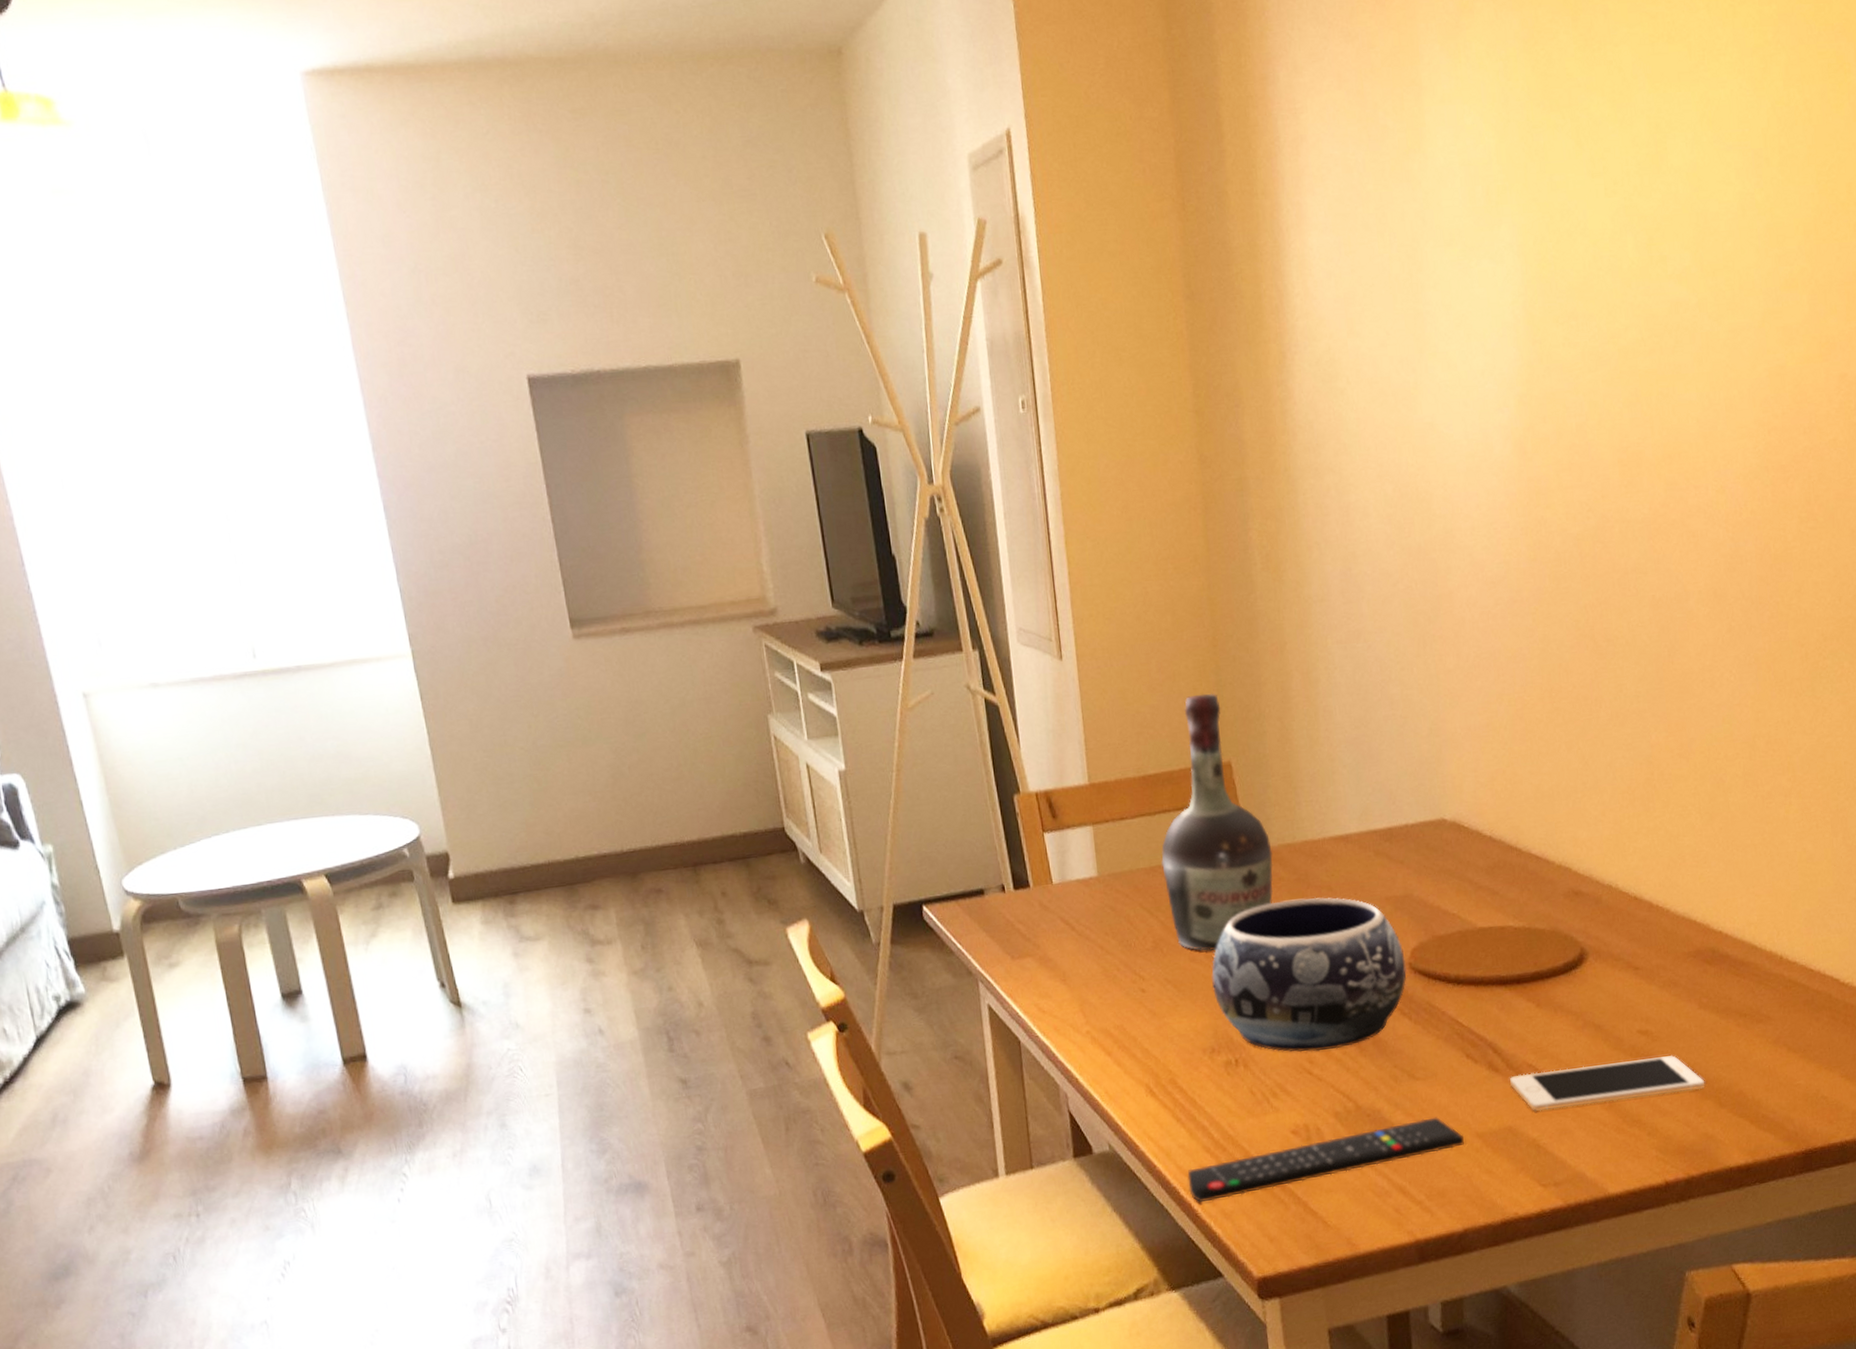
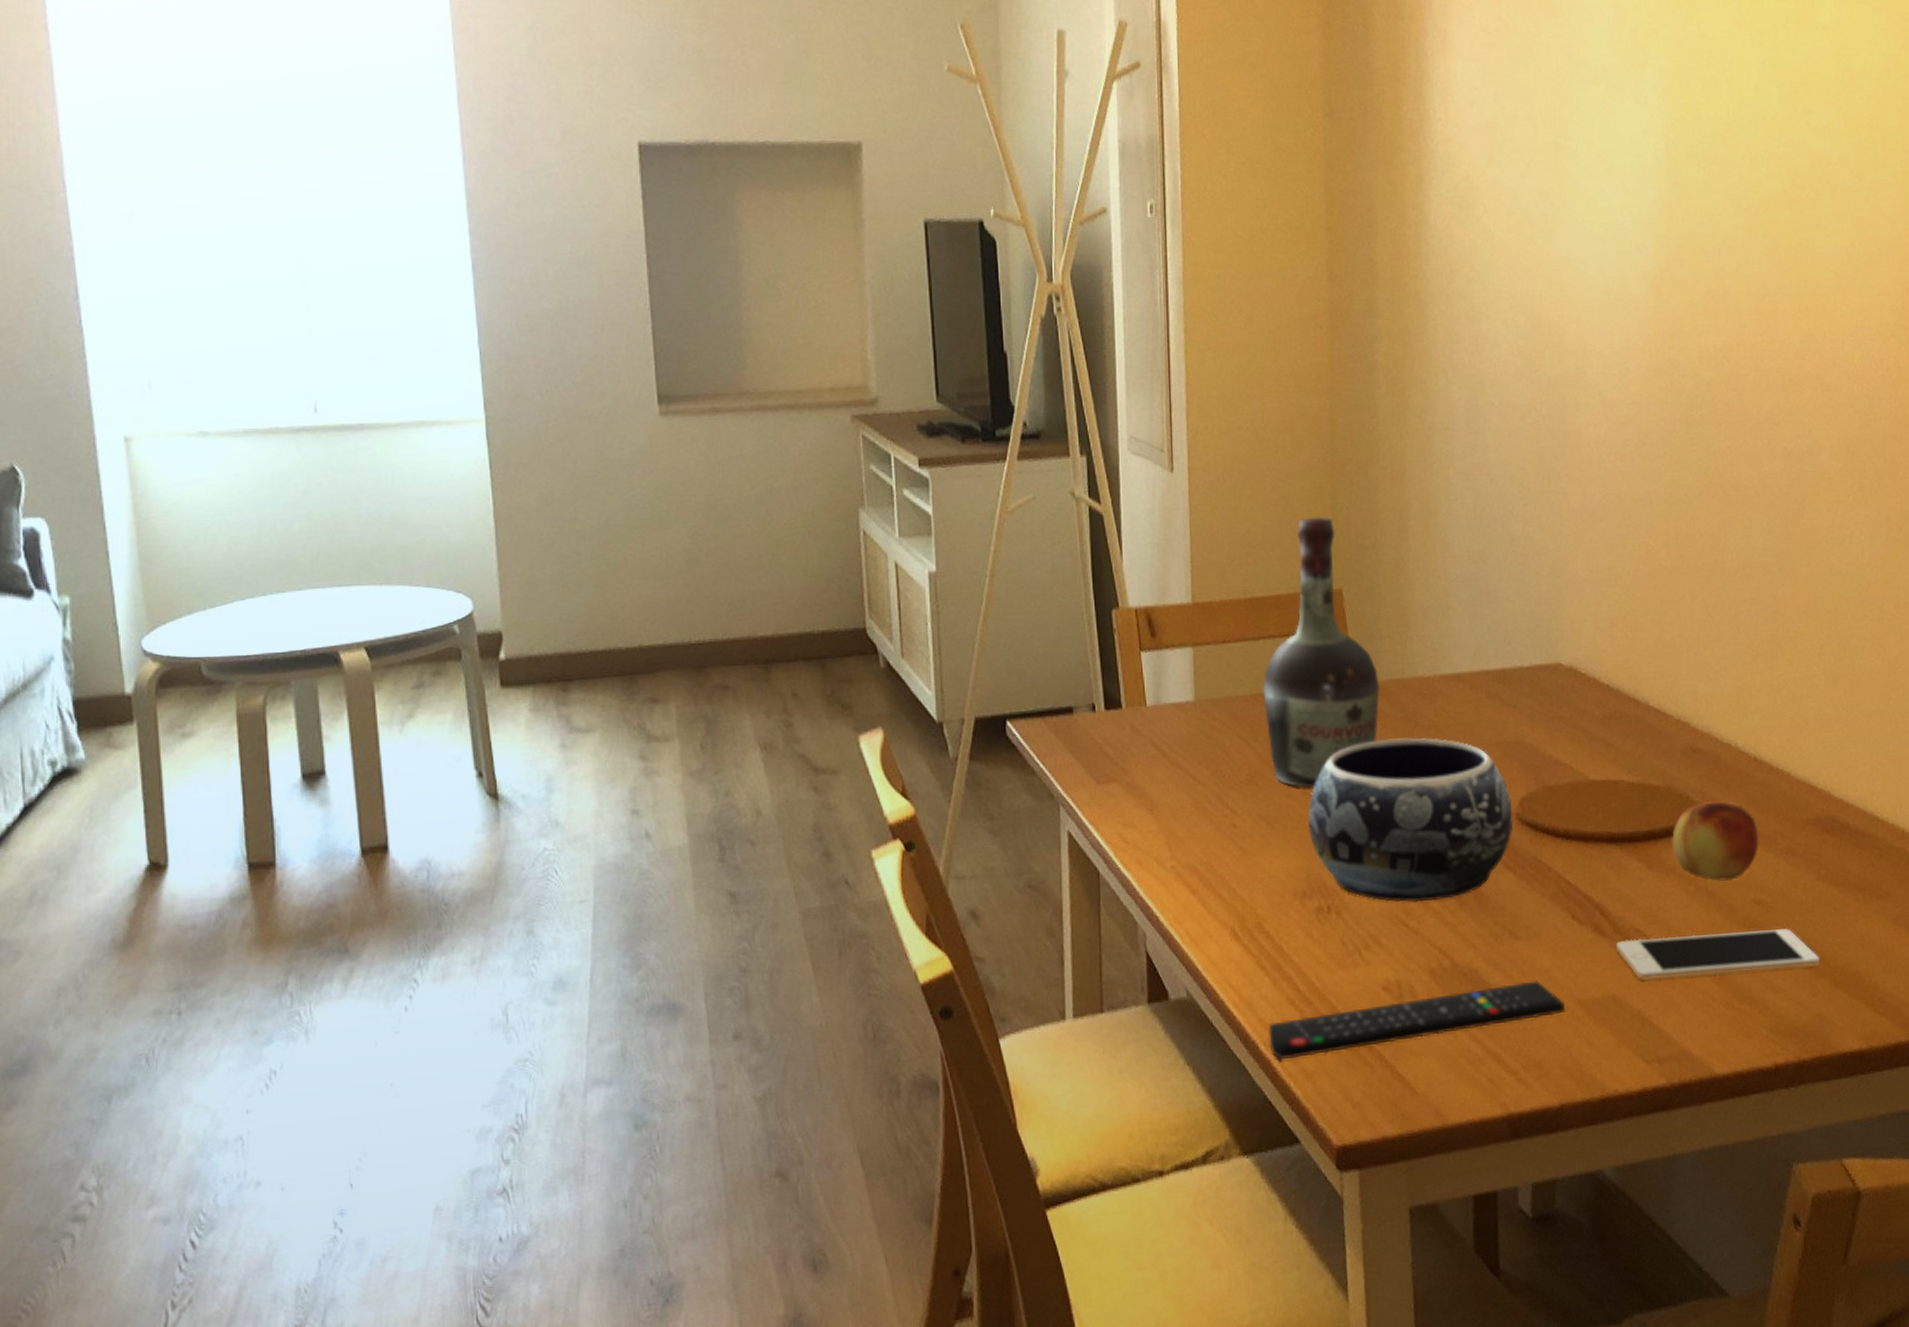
fruit: none [1558,939,1643,1015] -> present [1671,801,1760,881]

